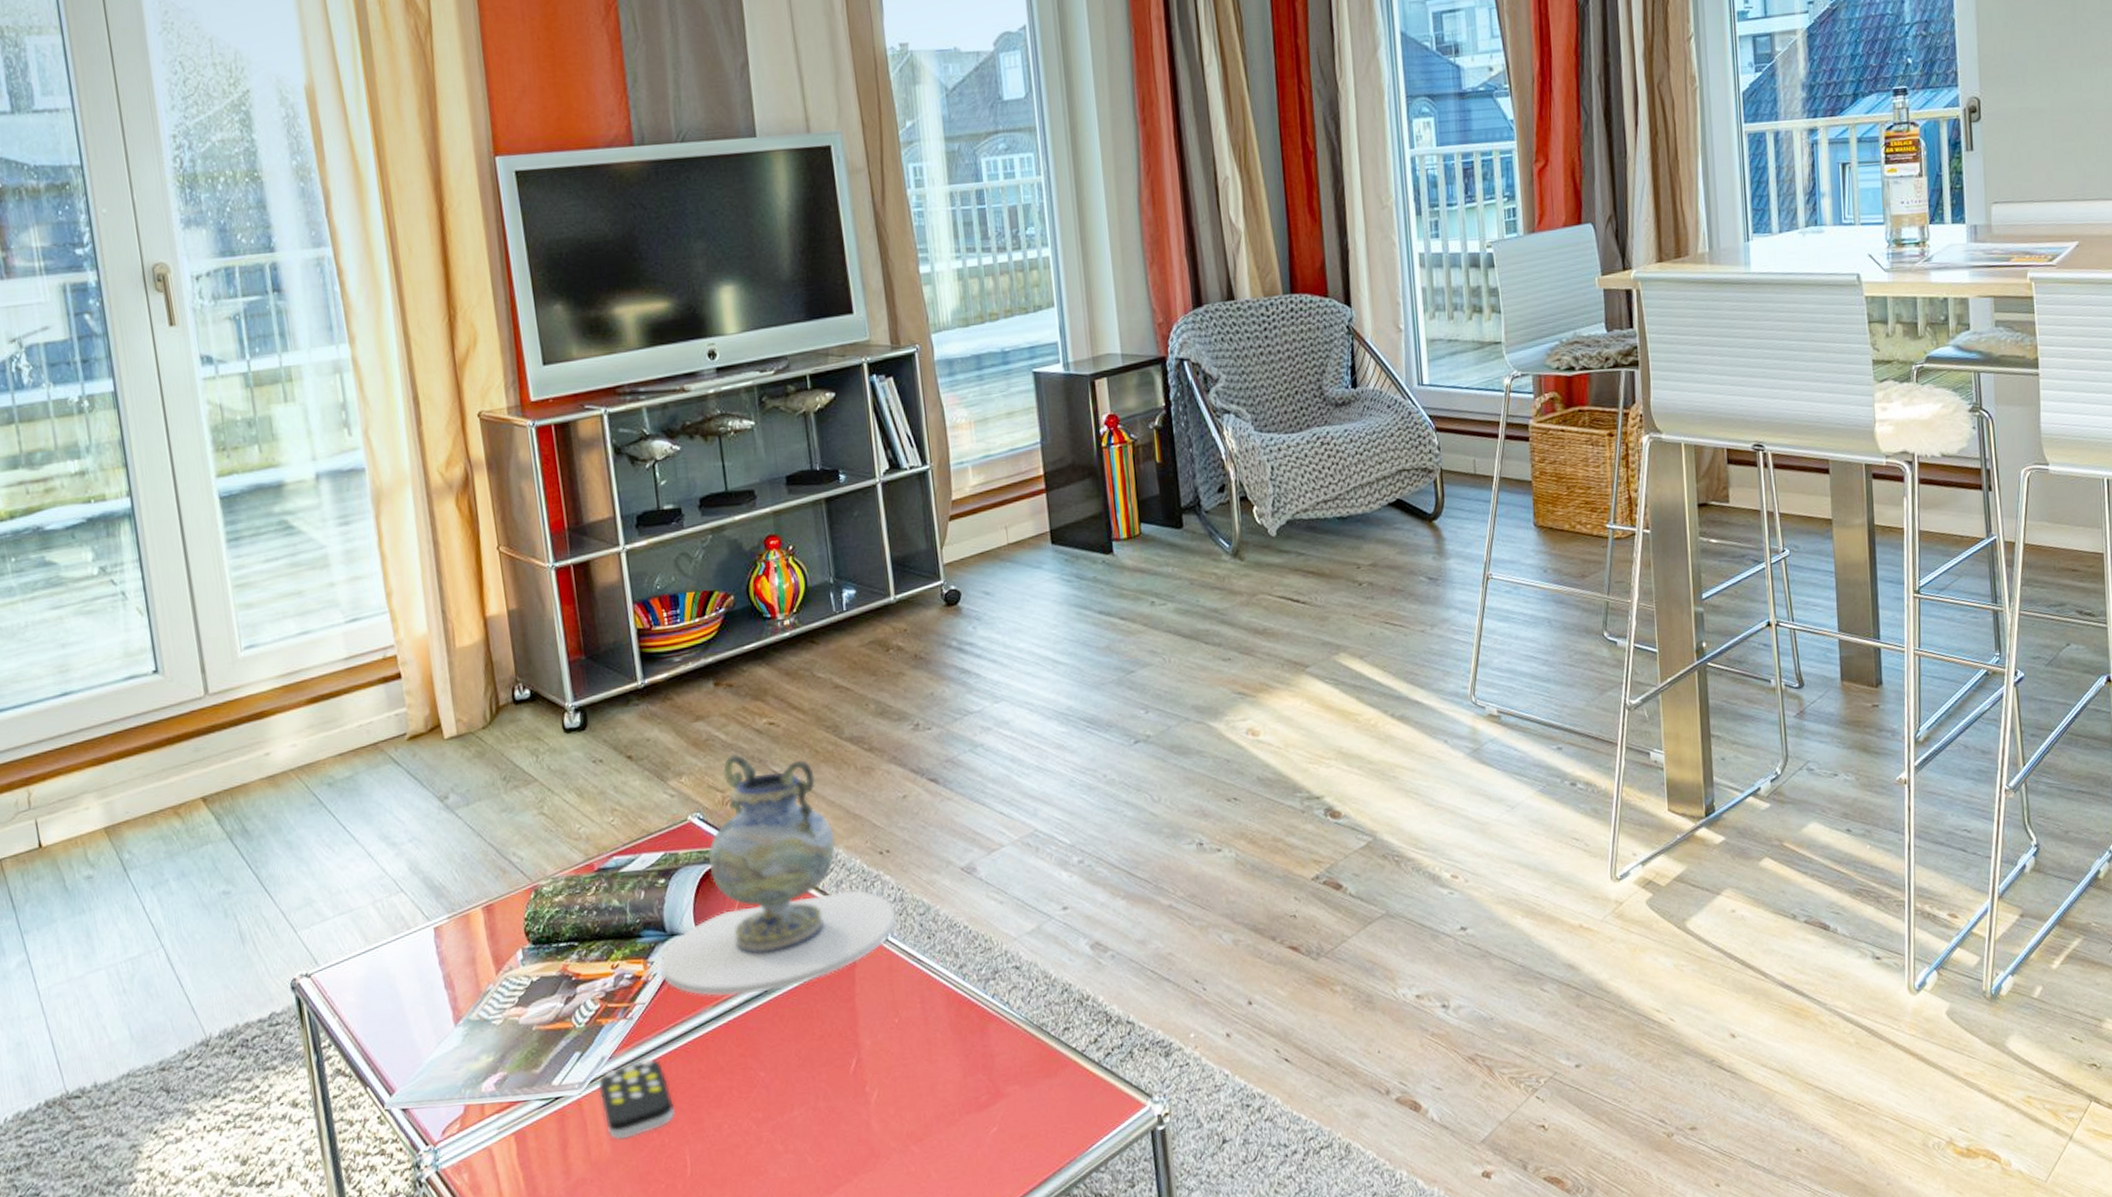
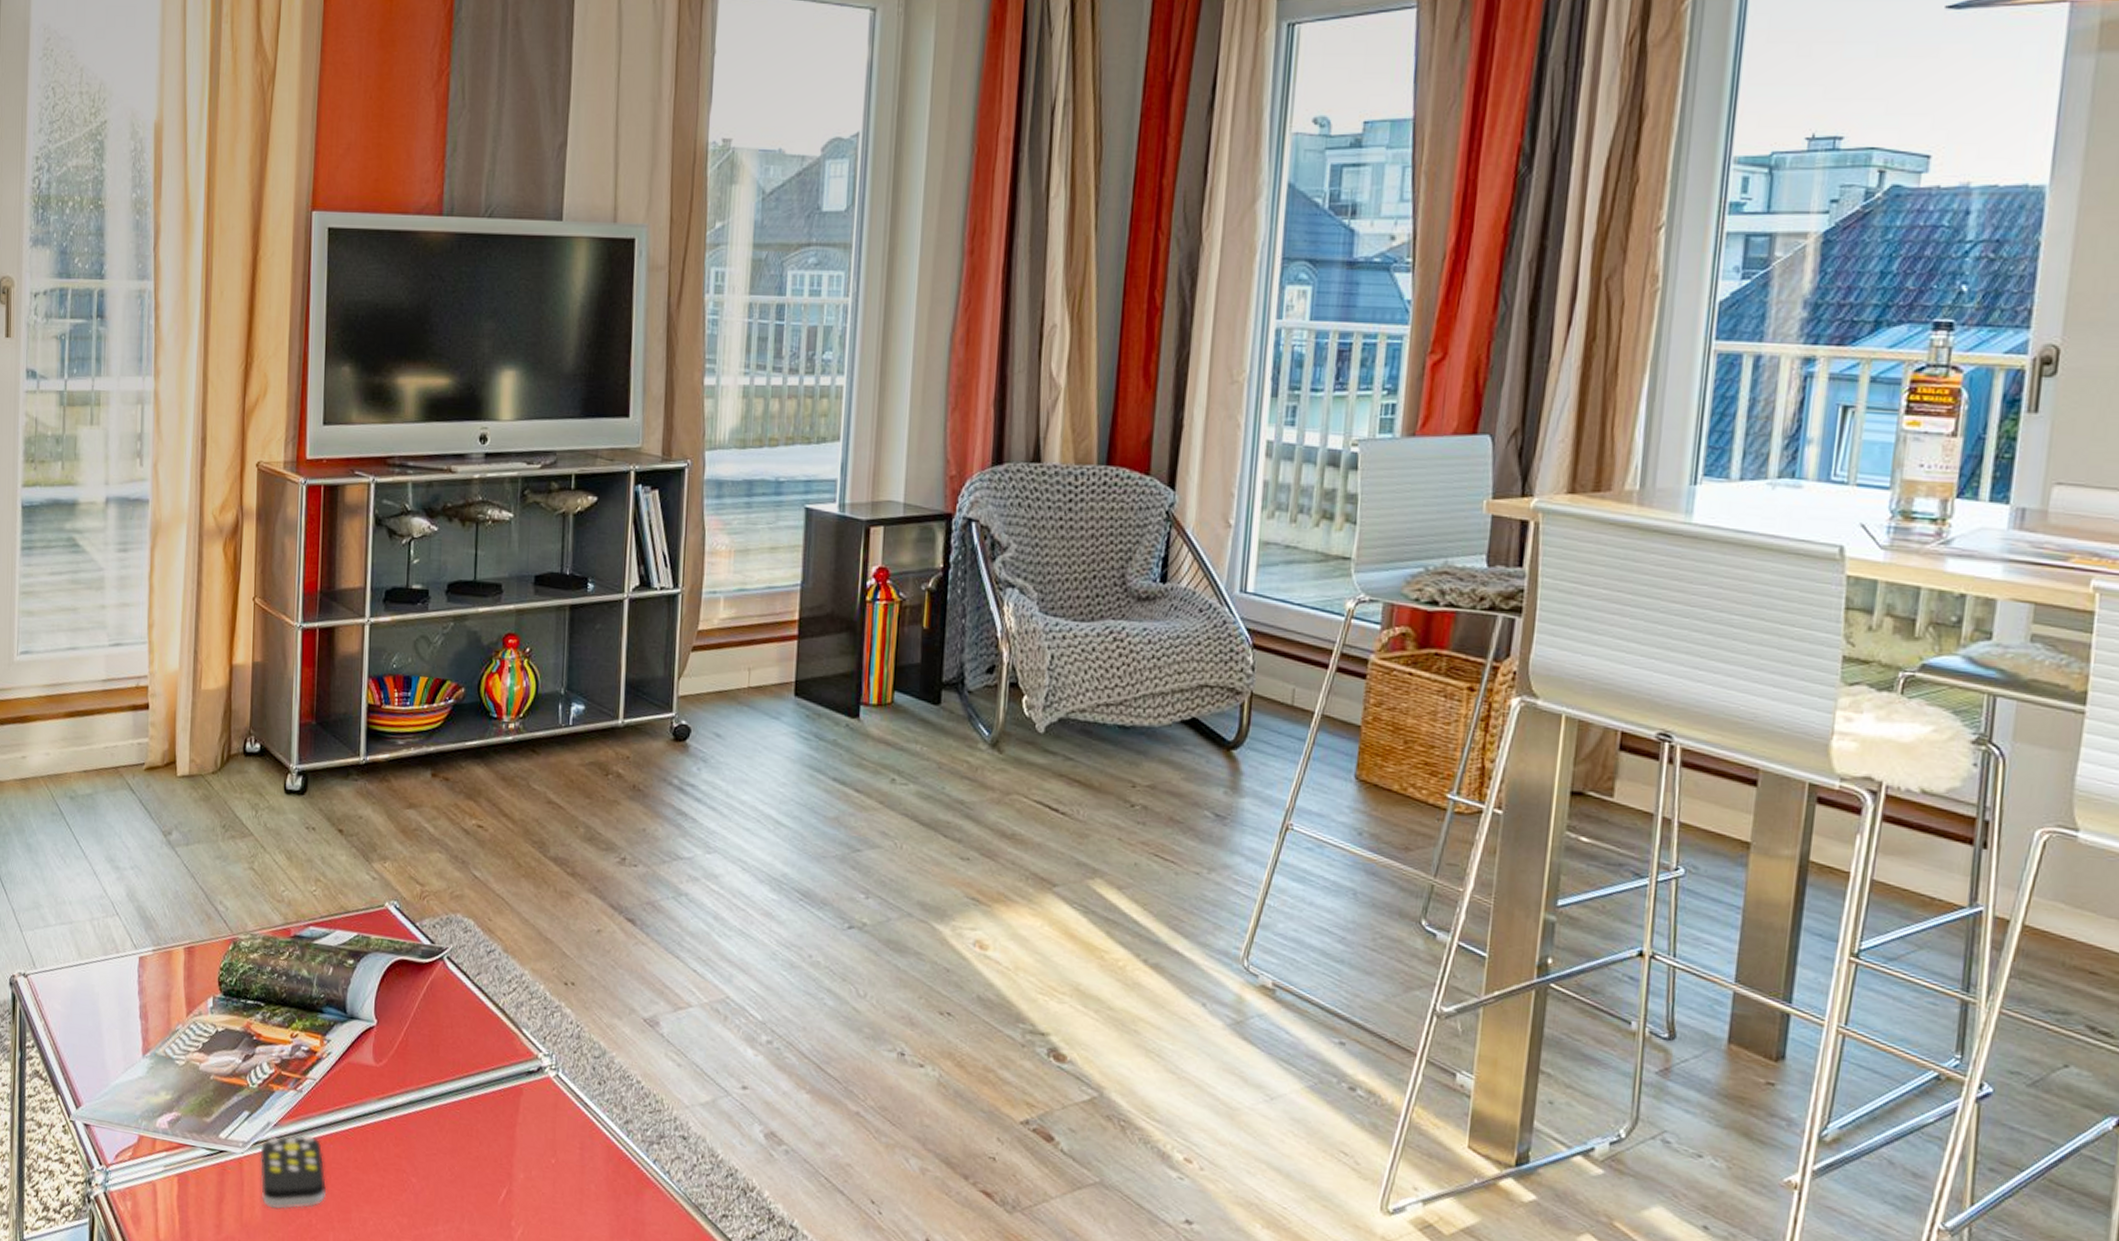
decorative vase: present [659,754,896,997] -> none [335,849,570,1099]

